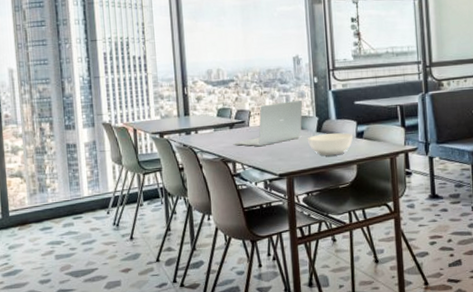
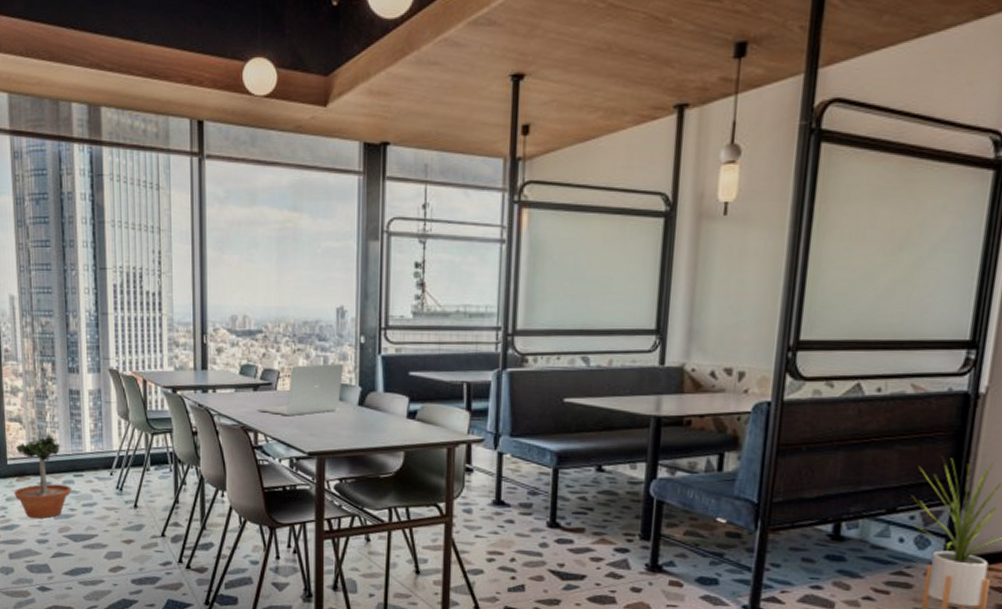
potted tree: none [16,179,72,262] -> present [14,428,72,519]
bowl: present [308,133,354,156] -> none [347,409,404,437]

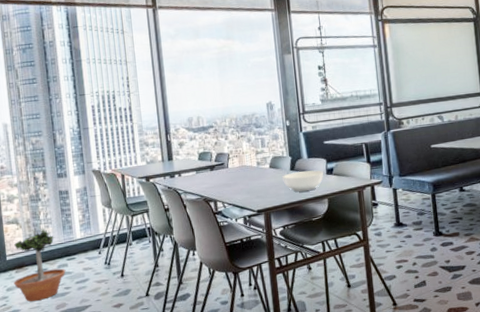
laptop: present [256,363,344,416] -> none [214,141,277,186]
bowl: none [347,409,404,437] -> present [282,170,324,192]

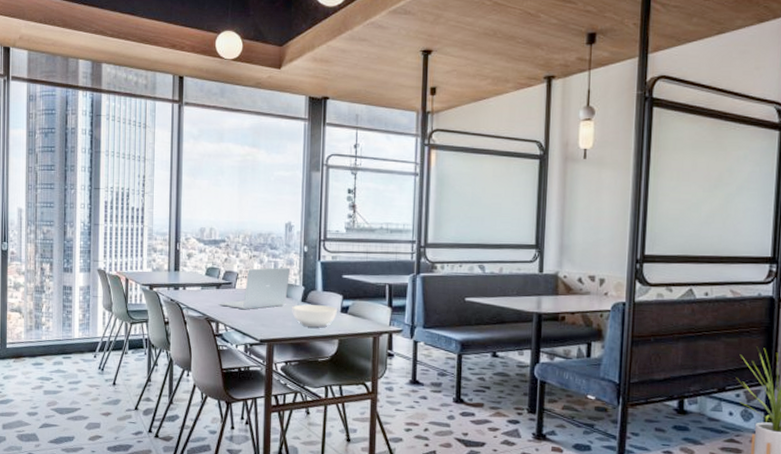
potted tree: present [14,224,66,302] -> none [11,317,61,394]
laptop: none [214,141,277,186] -> present [218,267,291,310]

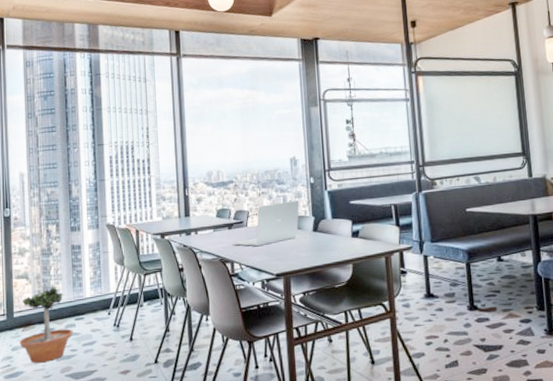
potted tree: none [11,317,61,394] -> present [19,280,73,363]
bowl: present [292,304,338,328] -> none [304,232,349,256]

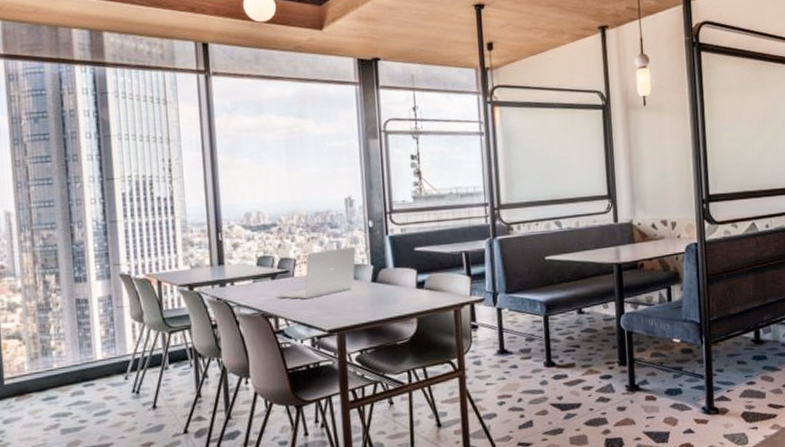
potted tree: present [19,280,73,363] -> none [12,340,82,438]

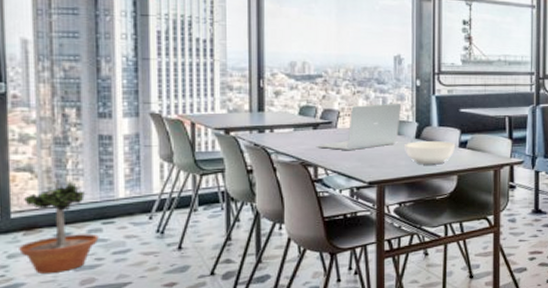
potted tree: none [12,340,82,438] -> present [19,176,99,274]
bowl: none [362,282,413,309] -> present [405,141,456,165]

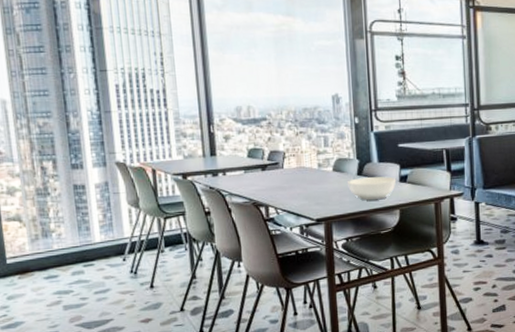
potted tree: present [19,176,99,274] -> none [16,223,82,313]
laptop: present [316,103,402,151] -> none [265,141,343,190]

